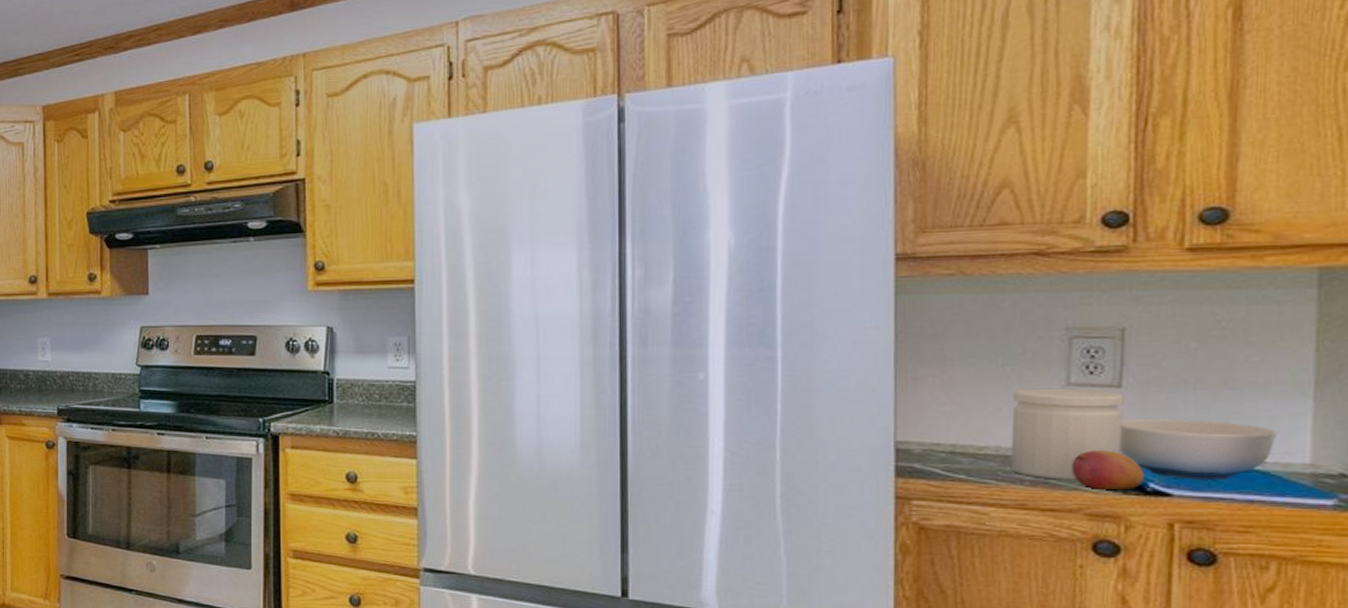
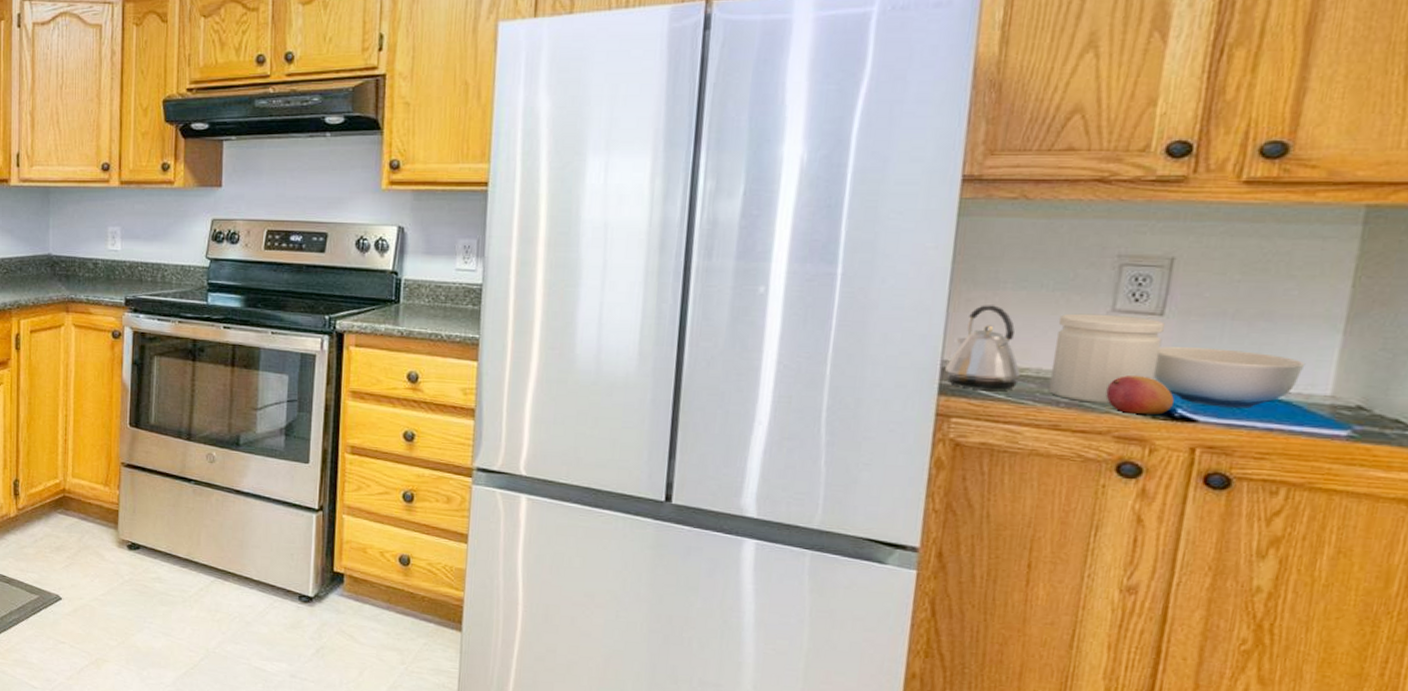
kettle: none [900,383,980,472] -> present [945,305,1022,392]

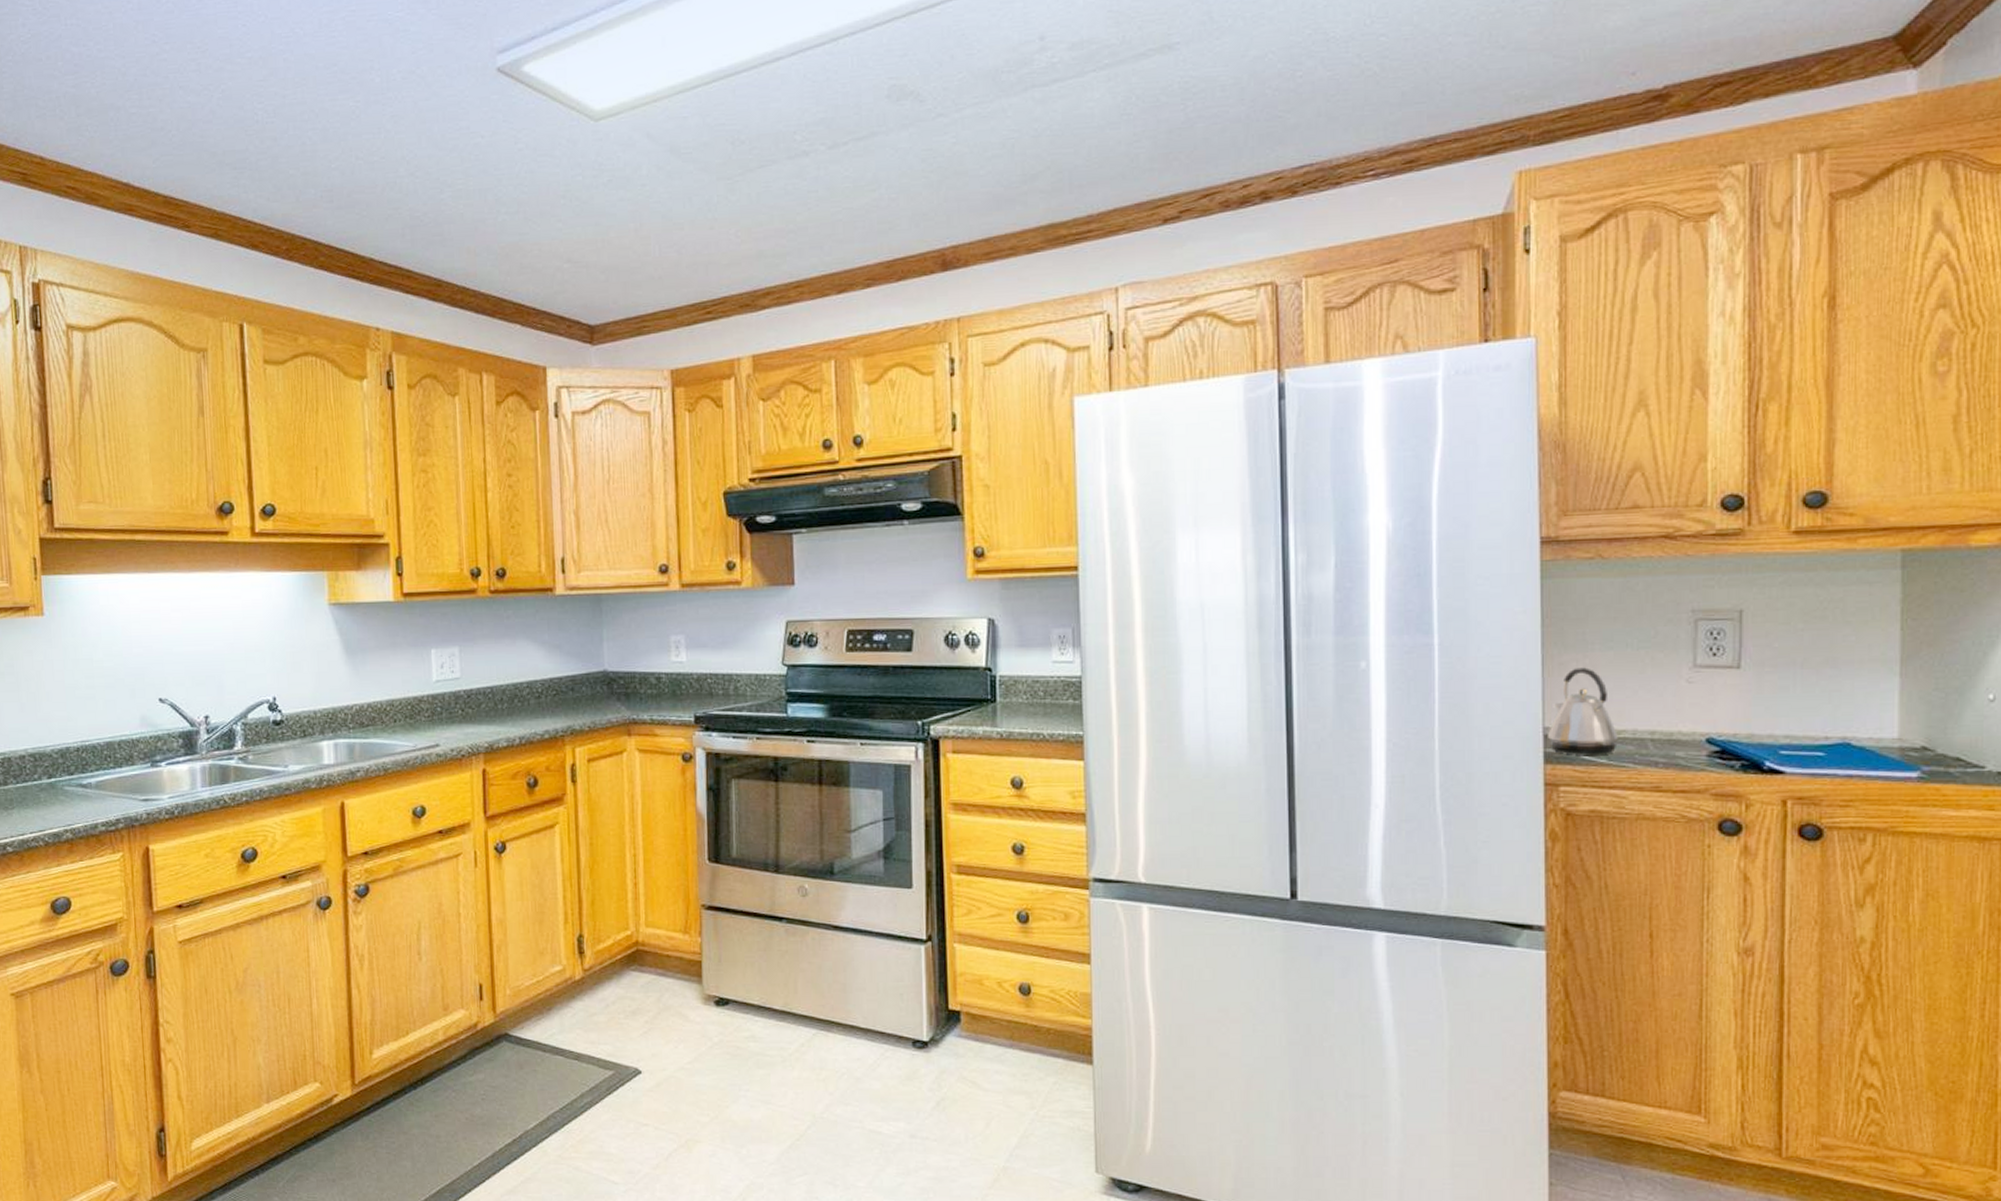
jar: present [1048,313,1165,405] -> none [1646,670,1742,762]
fruit: present [1105,374,1174,416] -> none [1699,729,1761,771]
bowl: present [1153,346,1306,409] -> none [1739,698,1872,757]

